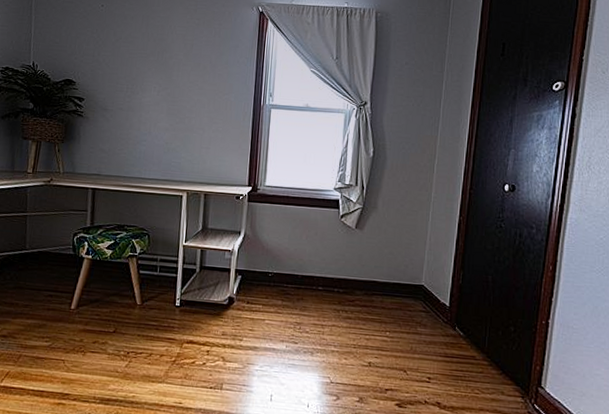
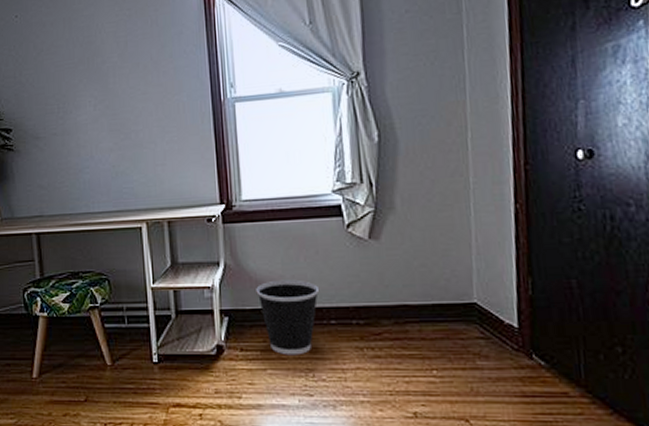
wastebasket: none [266,251,314,311] -> present [256,279,320,356]

